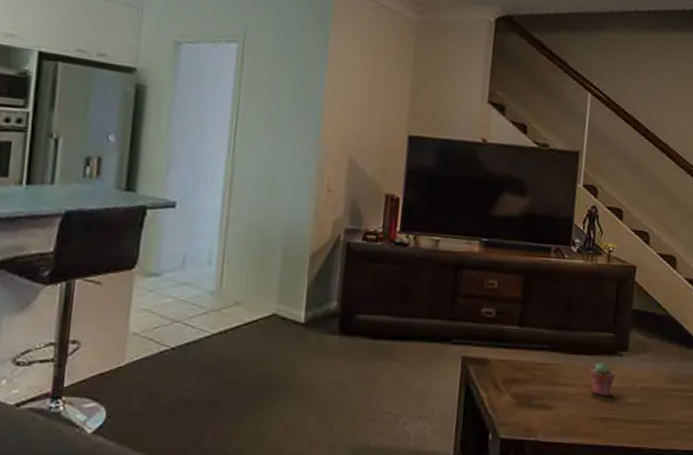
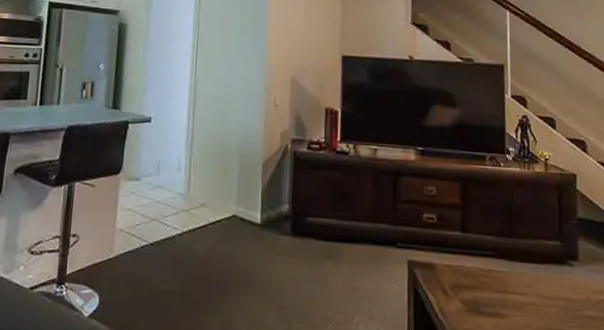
potted succulent: present [590,362,615,397] -> none [540,271,568,308]

